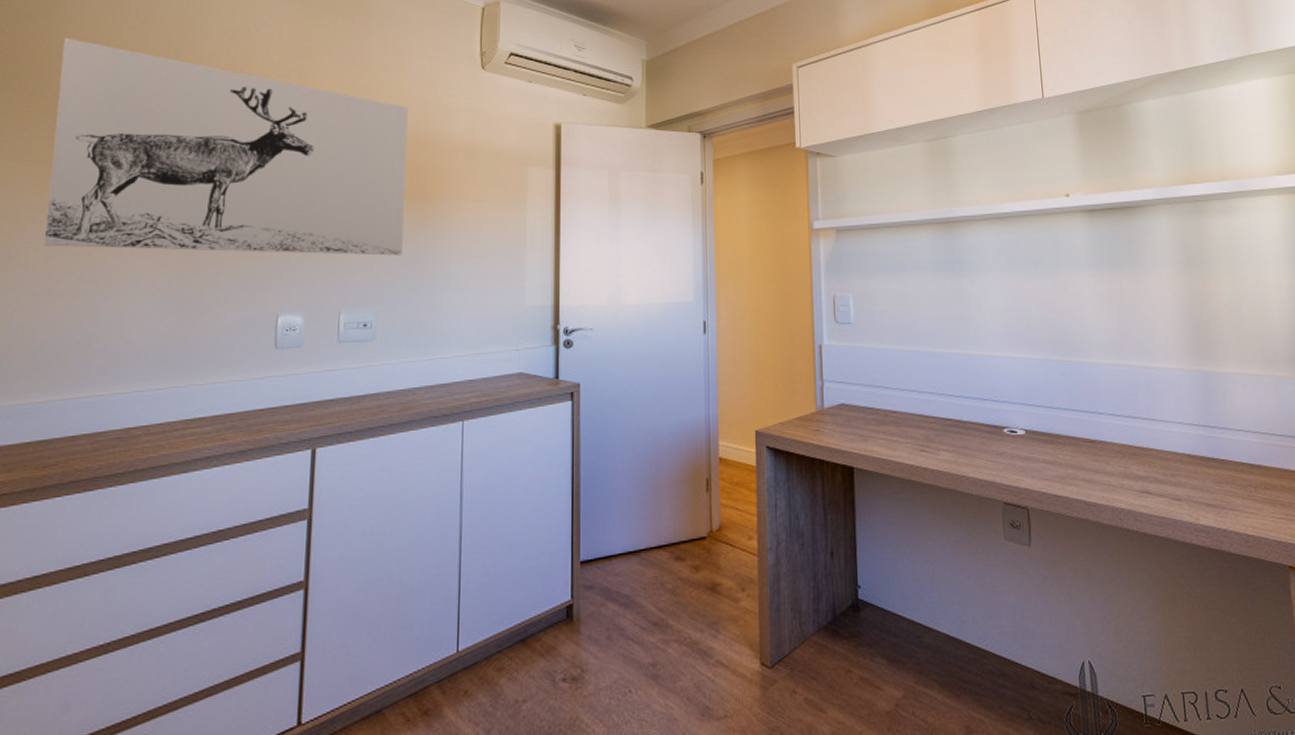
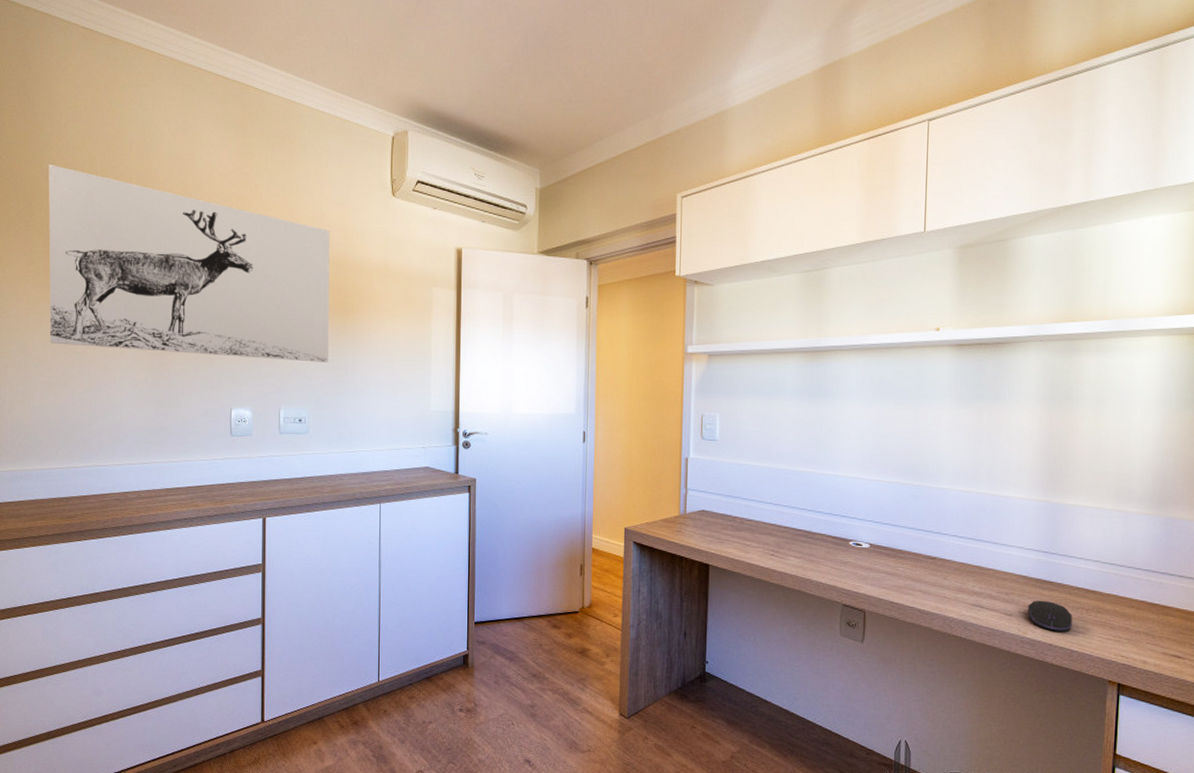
computer mouse: none [1195,480,1243,515] -> present [1027,600,1072,632]

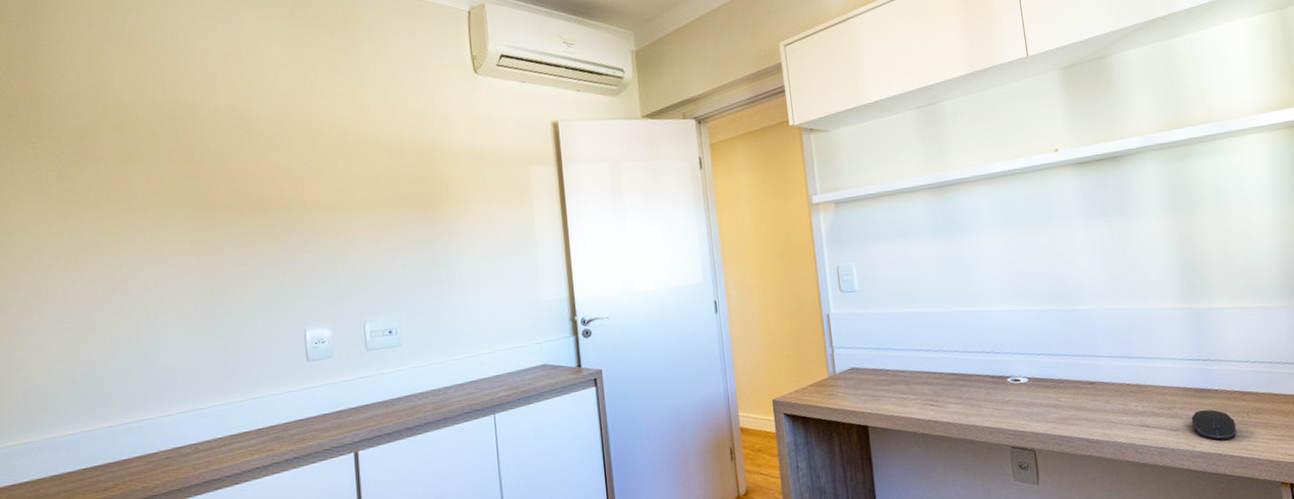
wall art: present [48,165,330,362] -> none [59,76,419,282]

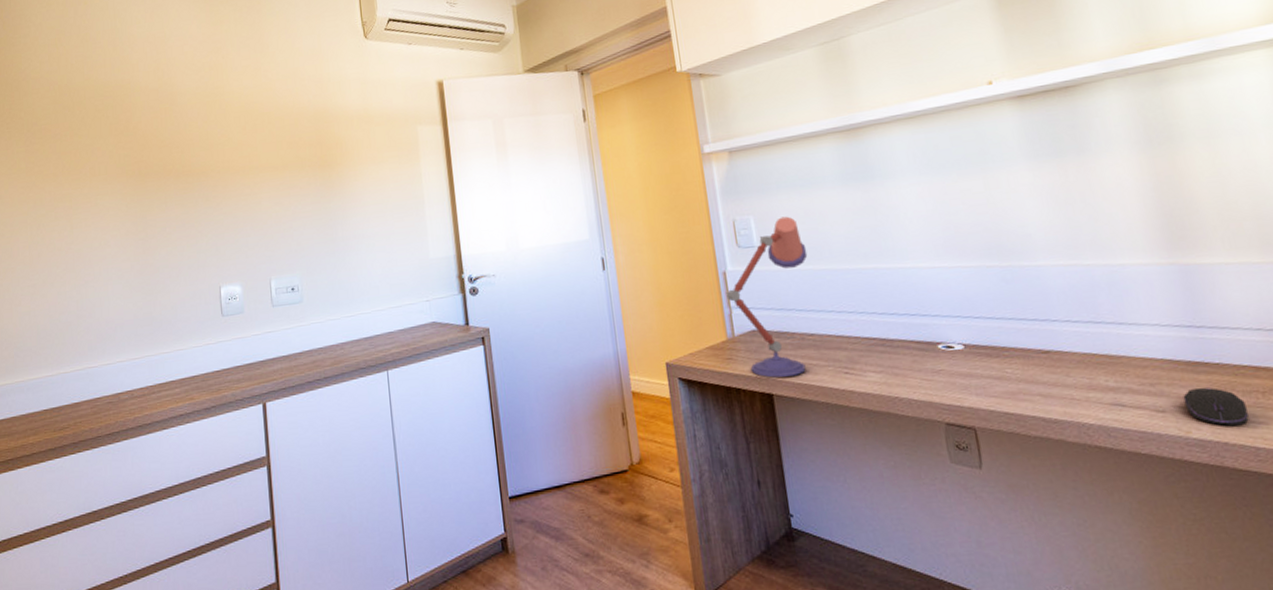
desk lamp: none [829,264,902,411] -> present [726,216,808,378]

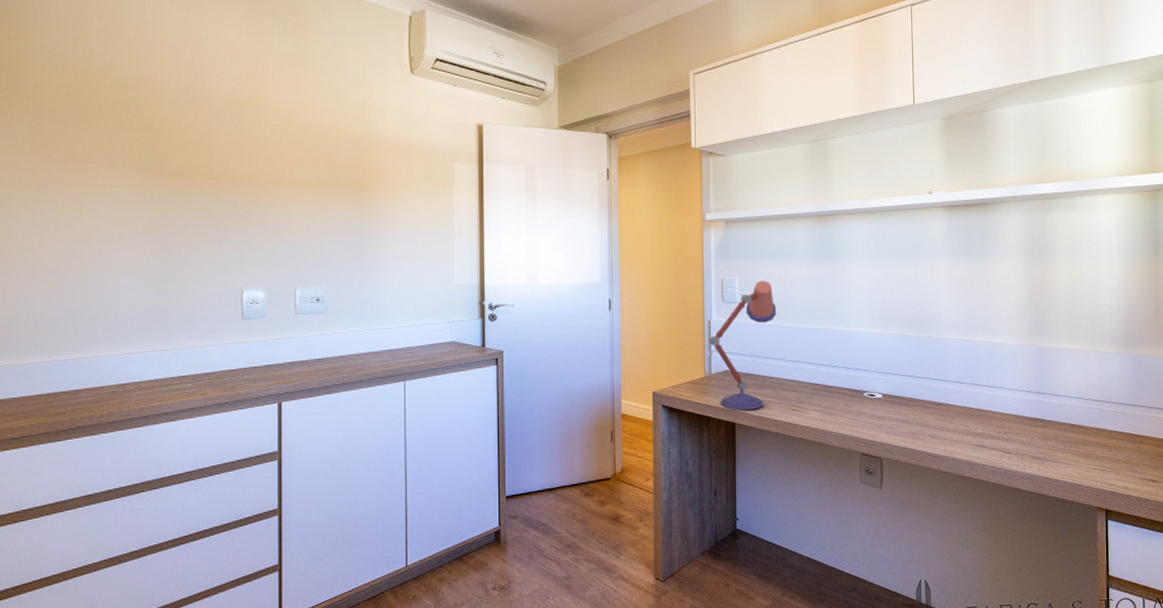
computer mouse: present [1183,387,1249,426] -> none [1024,437,1063,465]

